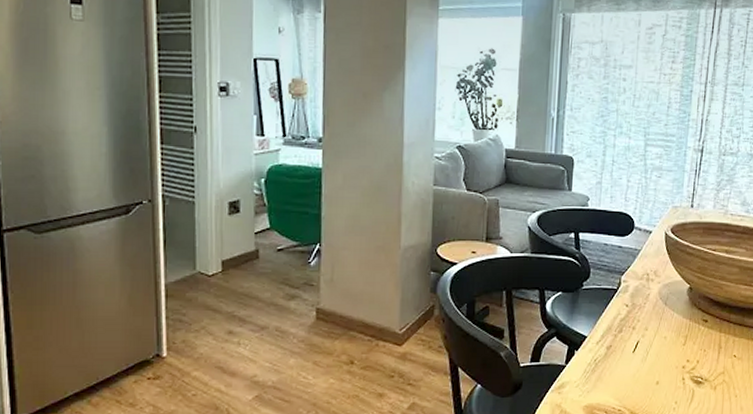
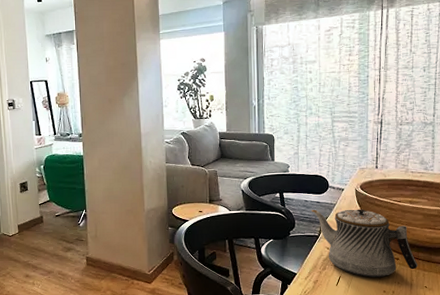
teapot: none [611,256,729,343] -> present [311,209,418,277]

